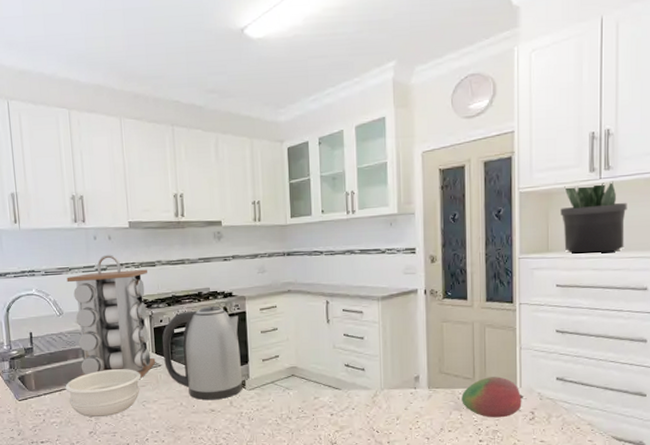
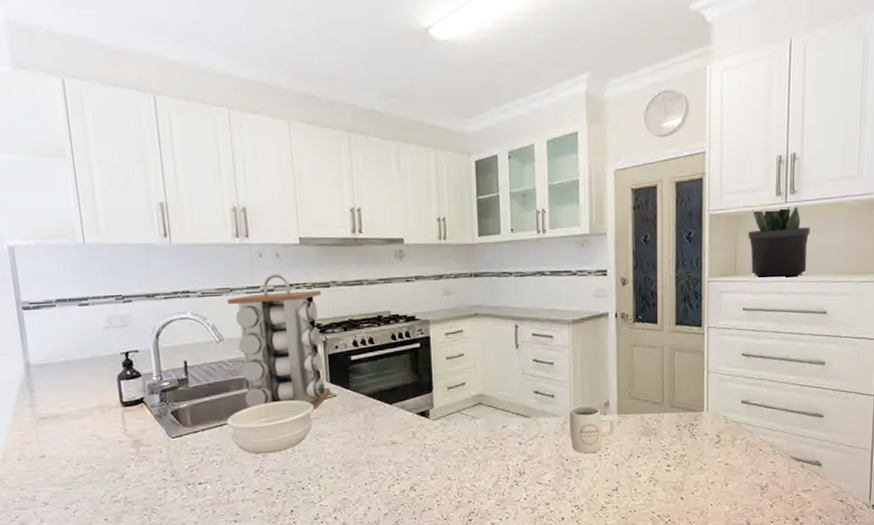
kettle: present [162,306,243,400] -> none [337,330,427,432]
mug: none [379,379,425,427] -> present [569,406,615,454]
fruit: present [461,377,524,418] -> none [650,401,711,443]

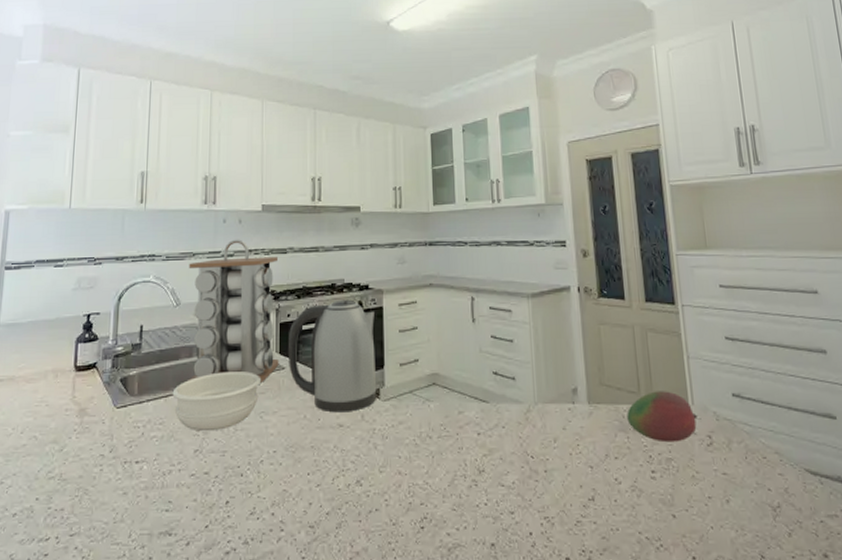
kettle: none [337,330,427,432] -> present [287,299,377,413]
mug: present [569,406,615,454] -> none [532,392,586,451]
fruit: none [650,401,711,443] -> present [627,391,698,443]
planter: present [748,205,810,278] -> none [714,176,786,252]

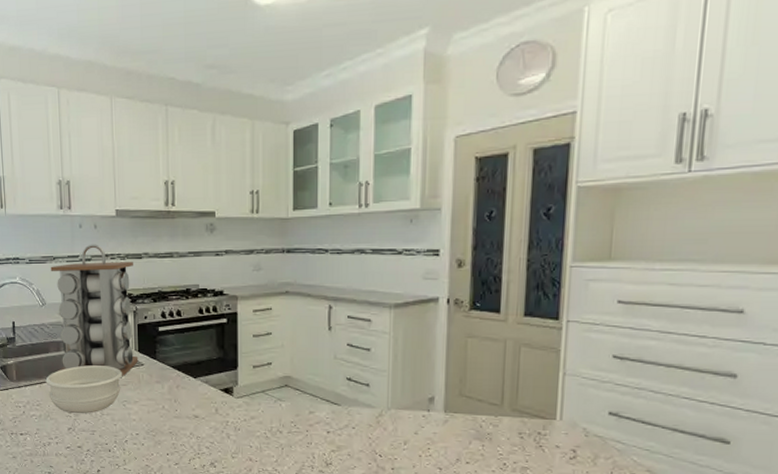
kettle: present [287,299,377,413] -> none [145,304,231,406]
fruit: present [627,391,698,443] -> none [485,405,565,454]

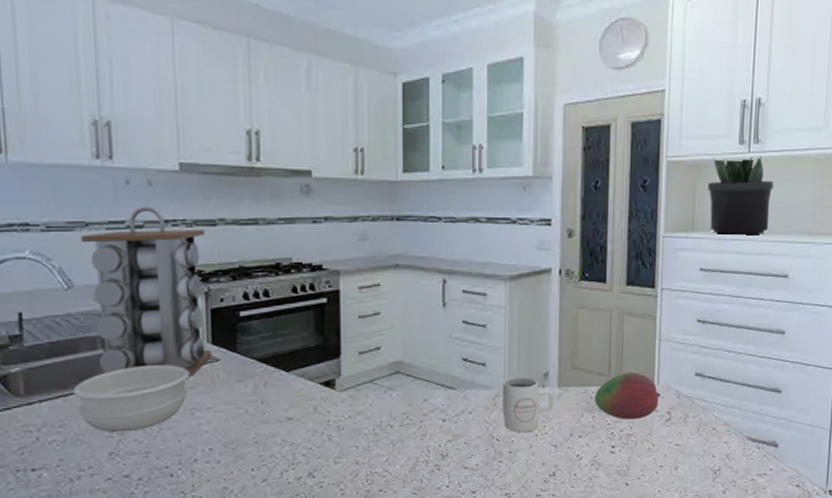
mug: none [385,399,440,453] -> present [502,376,554,433]
fruit: none [485,405,565,454] -> present [595,372,662,420]
planter: none [630,175,725,265] -> present [708,156,774,236]

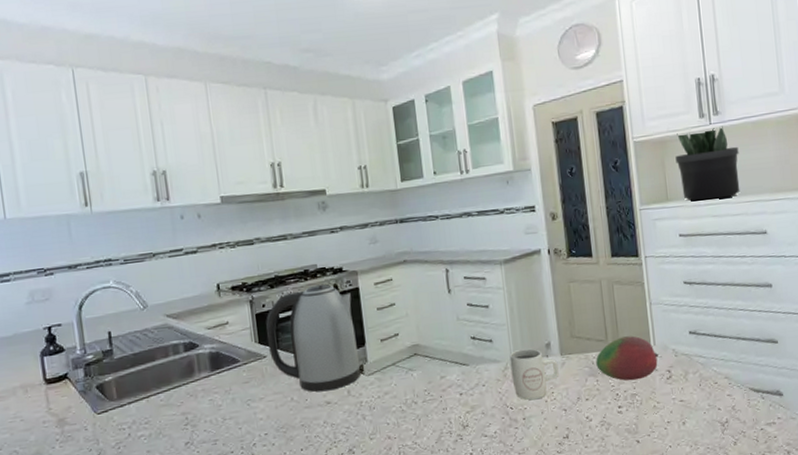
bowl: present [73,364,191,433] -> none [153,364,244,425]
spice rack: present [80,206,212,378] -> none [150,234,260,380]
kettle: none [222,281,332,406] -> present [266,284,361,392]

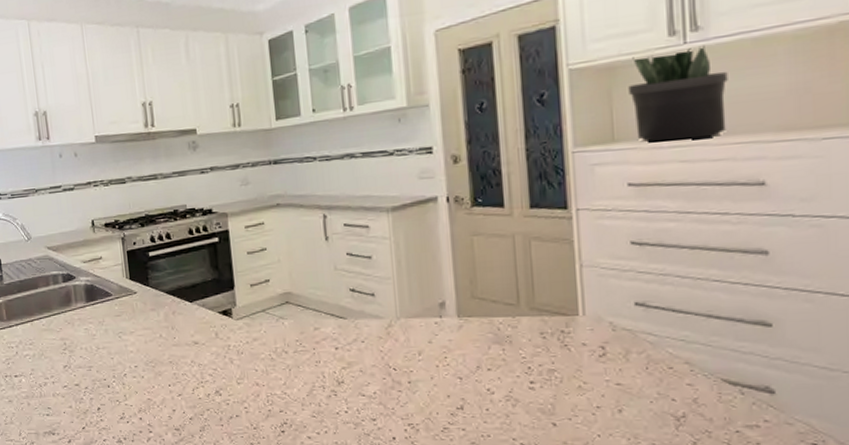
kettle: present [266,284,361,392] -> none [136,225,229,332]
mug: present [509,348,559,400] -> none [394,306,455,363]
fruit: present [596,335,659,381] -> none [503,302,590,354]

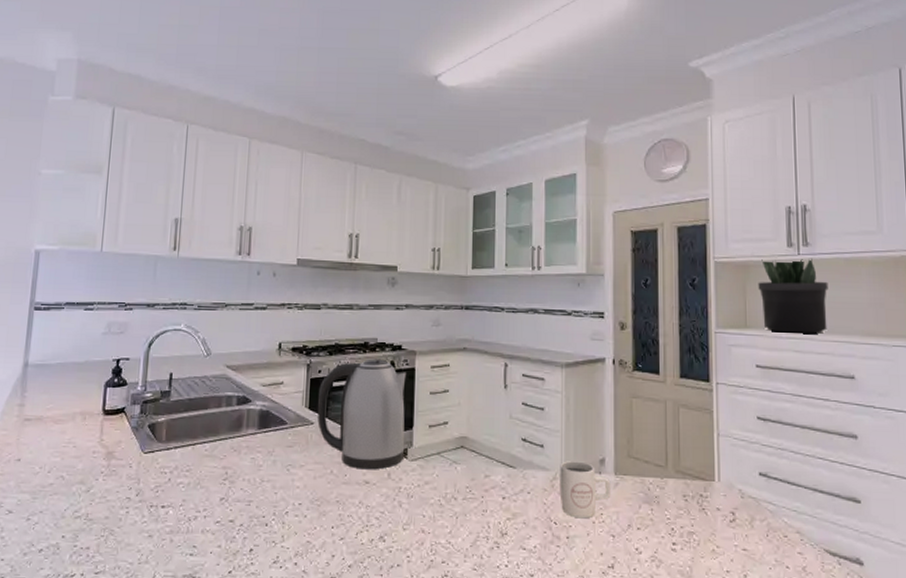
kettle: none [136,225,229,332] -> present [317,358,406,470]
mug: none [394,306,455,363] -> present [559,461,611,519]

